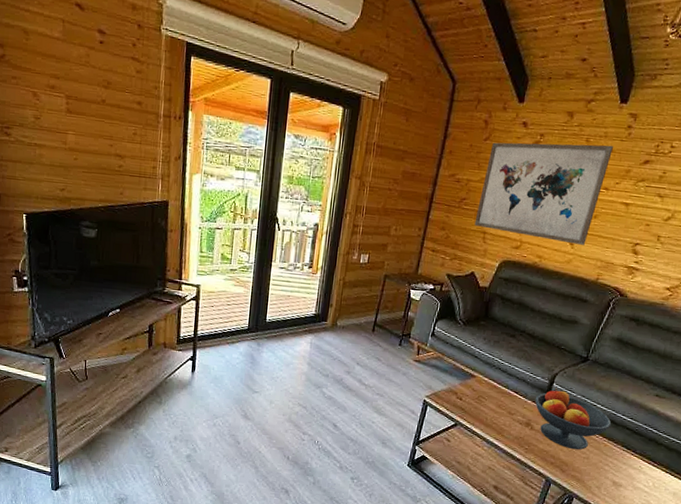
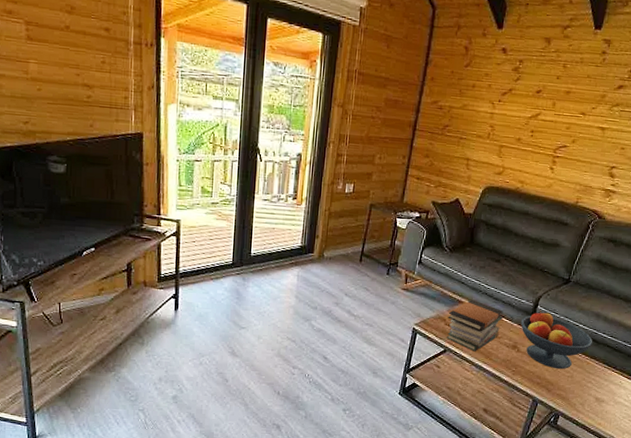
book stack: none [458,374,517,427] -> present [447,299,503,352]
wall art: present [474,142,613,245] -> none [457,68,589,170]

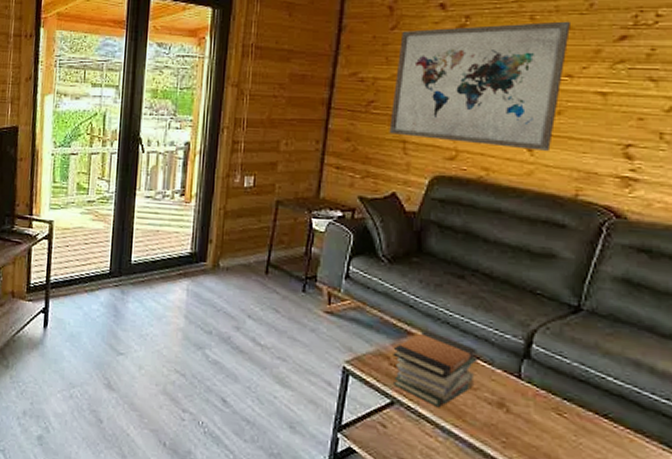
wall art: none [457,68,589,170] -> present [389,21,570,151]
fruit bowl: present [520,310,593,369] -> none [507,350,636,447]

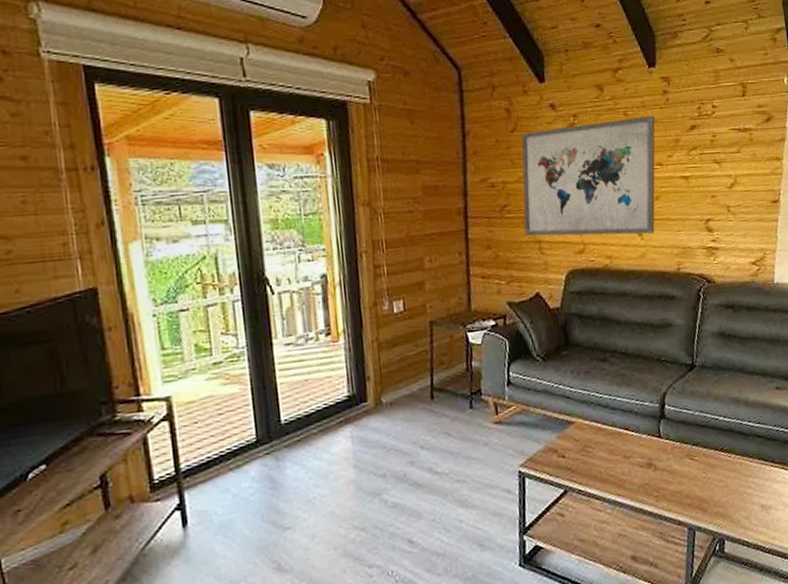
book stack: present [393,330,477,408] -> none [559,415,627,484]

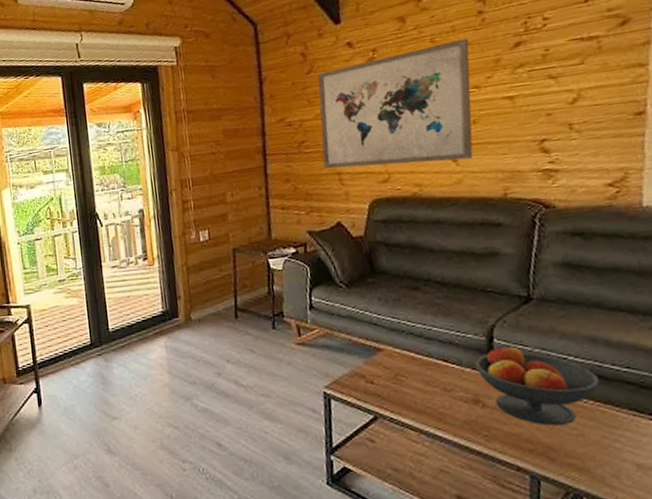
fruit bowl: none [649,410,740,481] -> present [474,344,600,425]

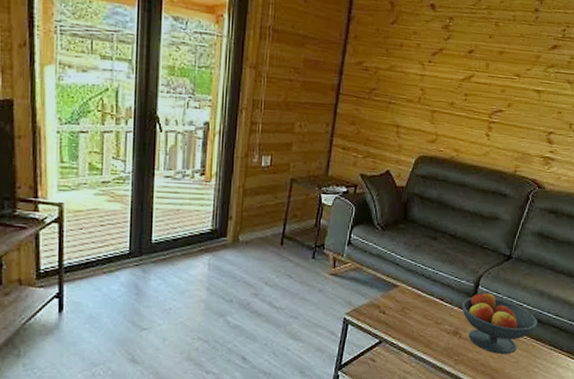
wall art: present [317,38,473,169] -> none [386,26,522,136]

